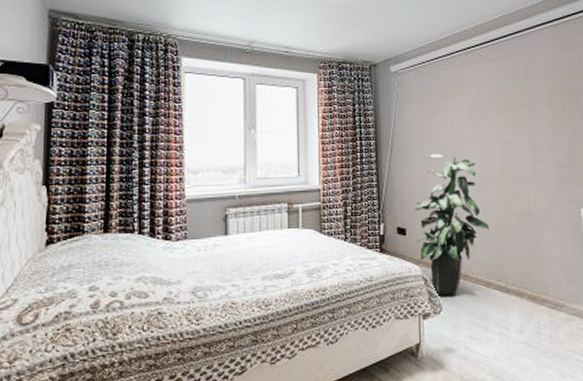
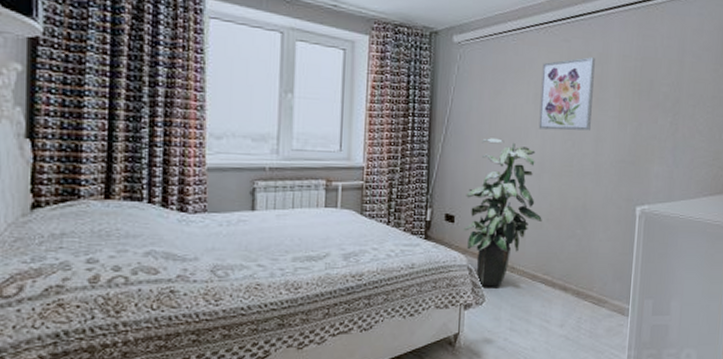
wall art: none [473,73,526,142] -> present [538,57,595,131]

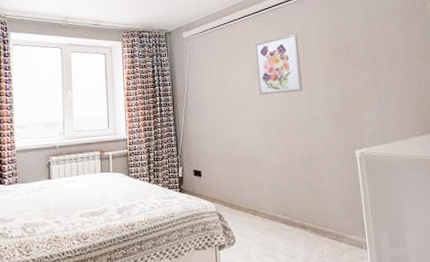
indoor plant: present [462,138,542,287] -> none [208,106,274,229]

